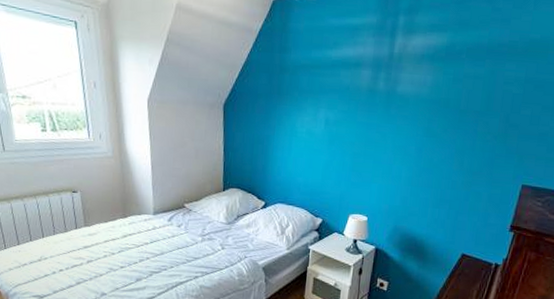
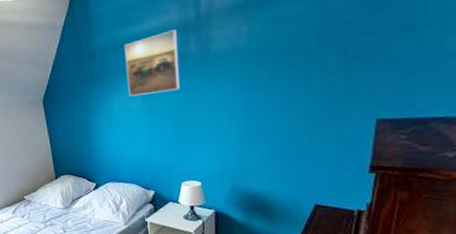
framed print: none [314,63,370,123] -> present [124,29,180,97]

